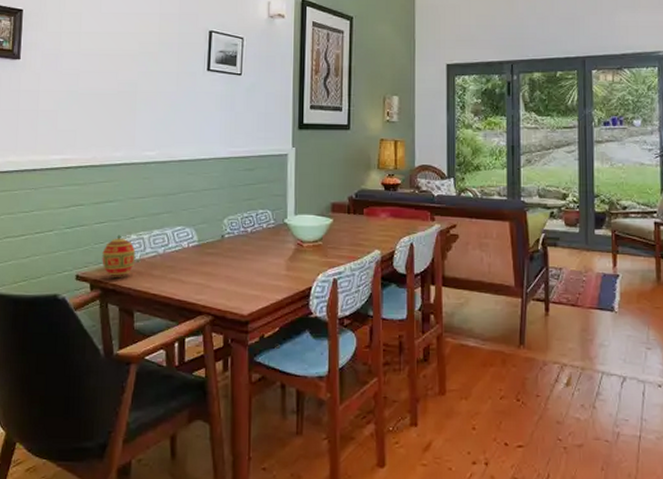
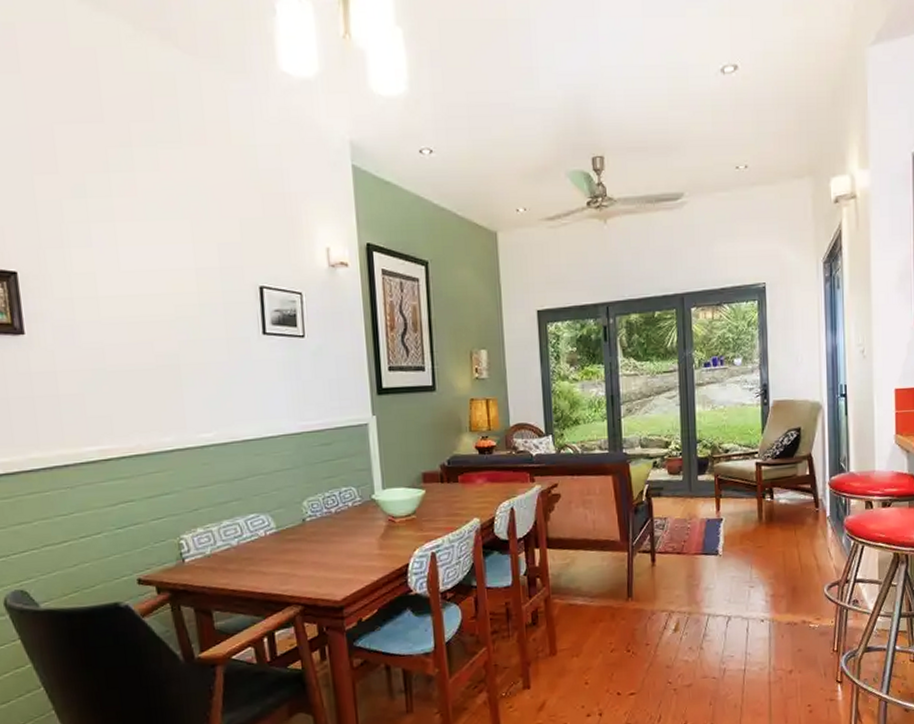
decorative egg: present [102,235,136,277] -> none [165,530,206,577]

